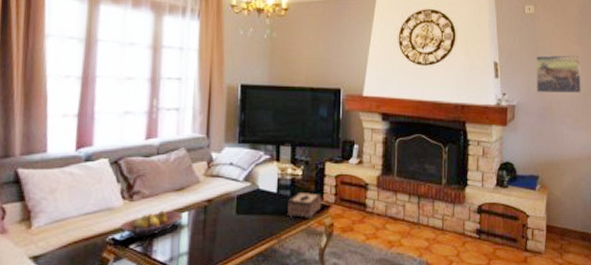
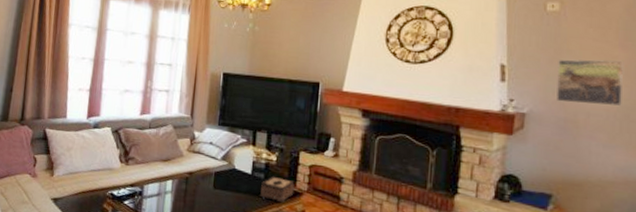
fruit bowl: present [120,210,184,238] -> none [117,176,168,197]

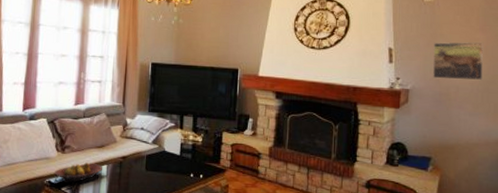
fruit bowl: none [117,176,168,197] -> present [54,162,103,183]
tissue box: present [260,176,295,202] -> none [189,155,219,179]

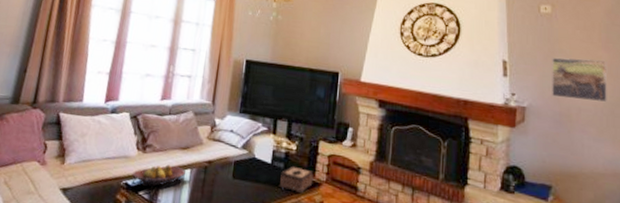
tissue box: none [189,155,219,179] -> present [280,165,314,193]

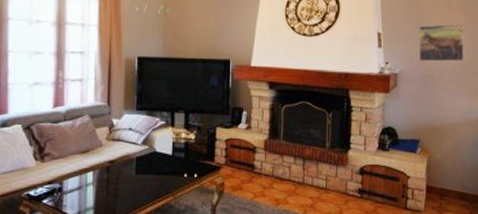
fruit bowl: present [133,164,186,187] -> none [34,170,89,194]
tissue box: present [280,165,314,193] -> none [182,154,213,178]

